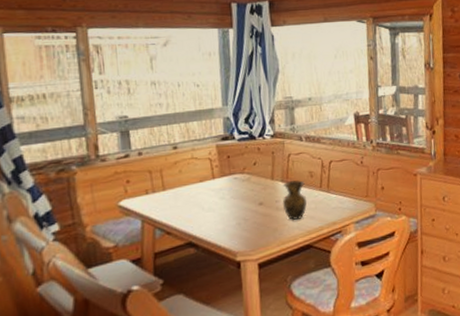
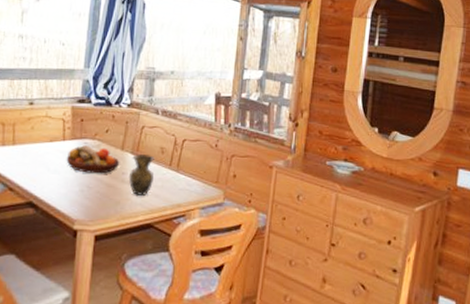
fruit bowl: none [218,180,272,207] -> present [66,145,120,174]

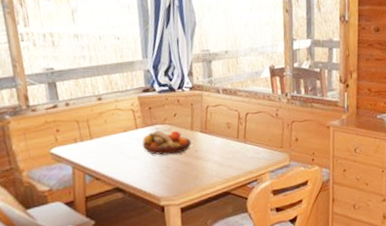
vase: present [129,154,154,196] -> none [202,131,225,169]

